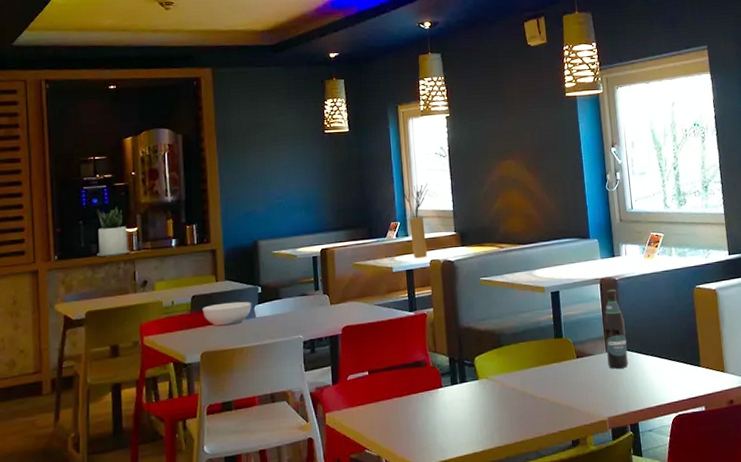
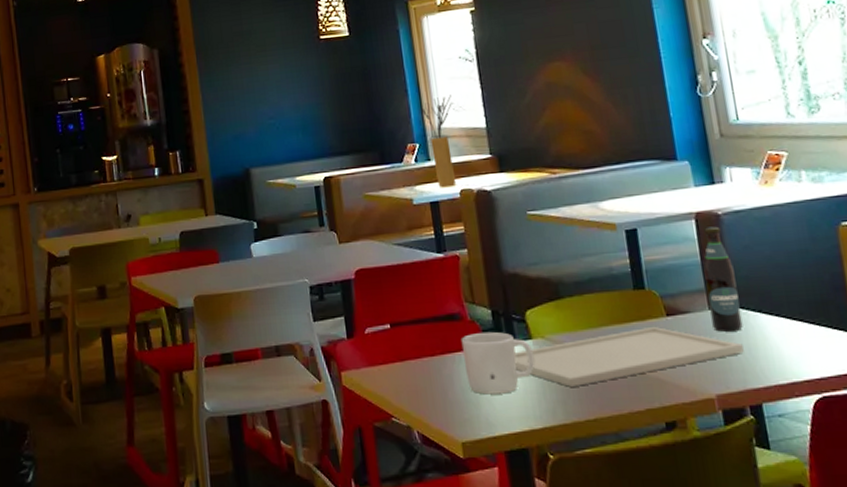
planter: present [96,207,131,258] -> none [73,133,112,189]
bowl: present [202,301,252,327] -> none [192,238,248,268]
mug: none [424,375,480,427] -> present [461,331,535,395]
tray: none [464,366,628,417] -> present [514,326,744,387]

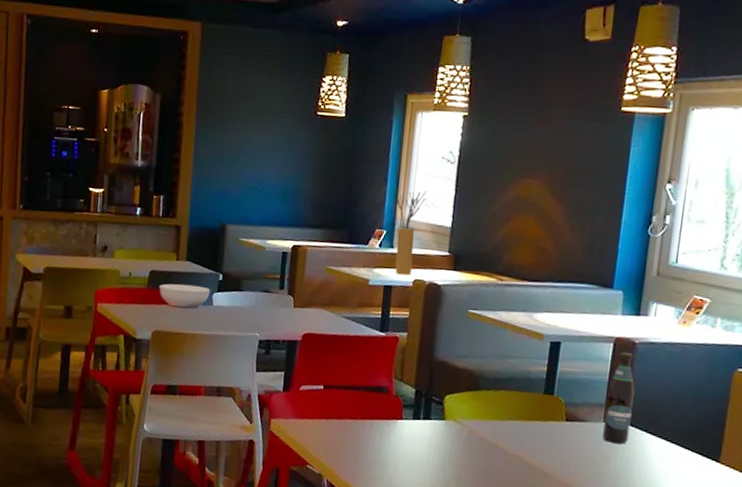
bowl: none [192,238,248,268] -> present [159,283,211,309]
mug: present [461,331,535,395] -> none [380,406,444,462]
tray: present [514,326,744,387] -> none [425,427,623,467]

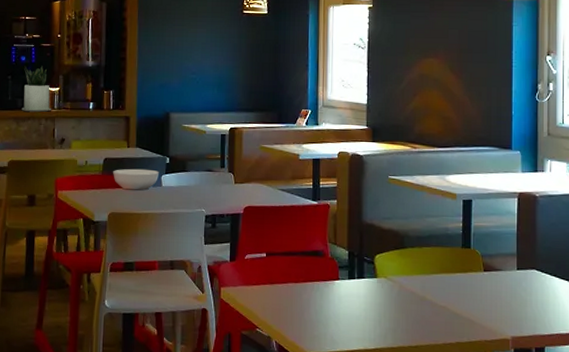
planter: none [60,162,95,216] -> present [21,66,52,113]
vase: present [395,191,427,275] -> none [317,73,343,149]
bottle: present [602,351,635,444] -> none [518,205,541,289]

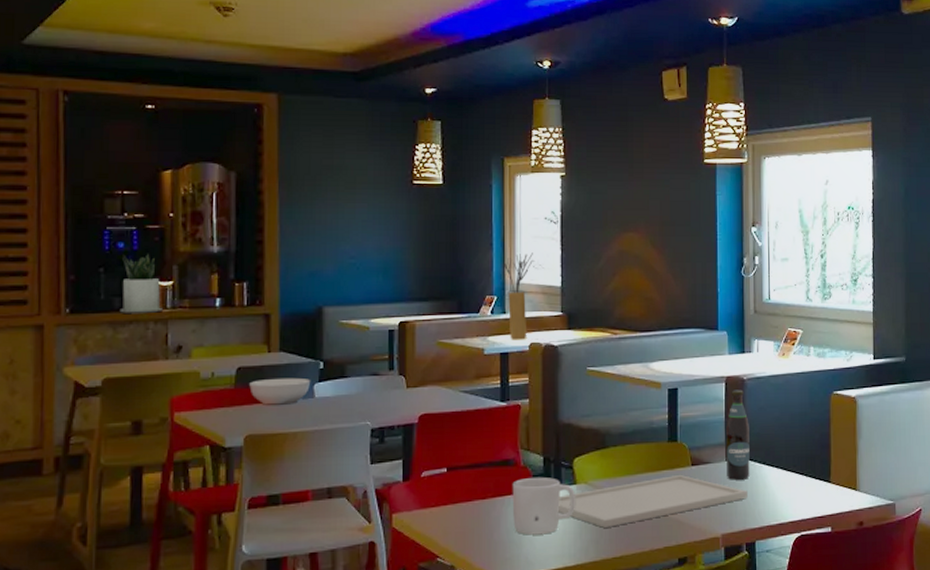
vase: none [317,73,343,149] -> present [503,252,533,340]
mug: none [320,268,377,319] -> present [512,477,576,535]
tray: none [361,278,538,319] -> present [559,474,748,528]
bottle: none [518,205,541,289] -> present [726,389,750,480]

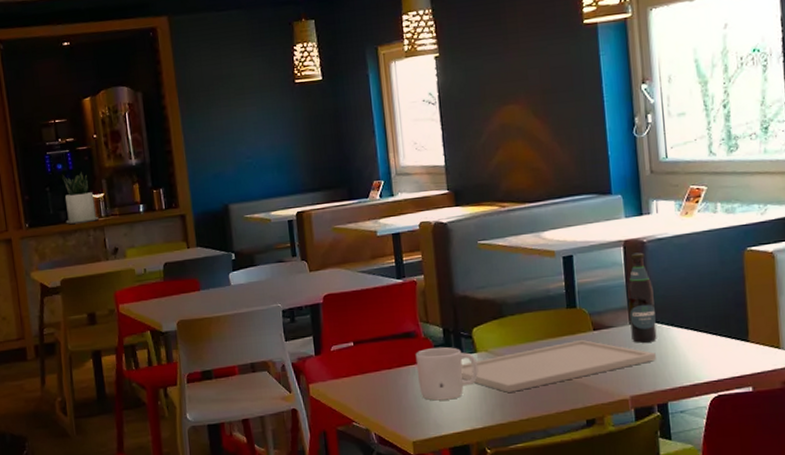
bowl: present [249,377,311,406] -> none [175,268,226,295]
vase: present [503,252,533,340] -> none [387,135,417,221]

